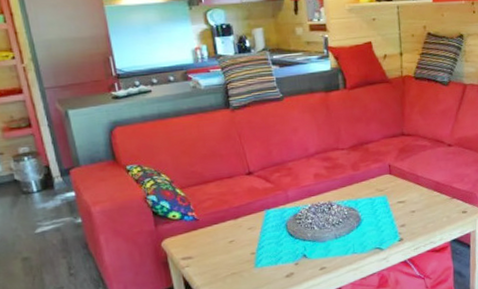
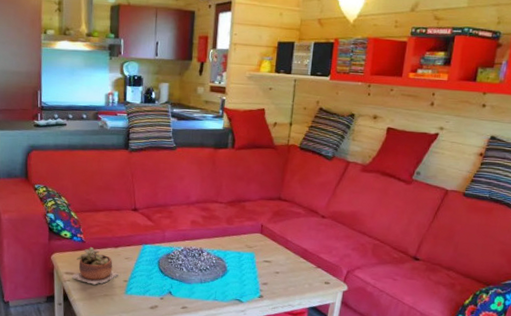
succulent plant: none [190,224,244,265] -> present [71,247,119,285]

